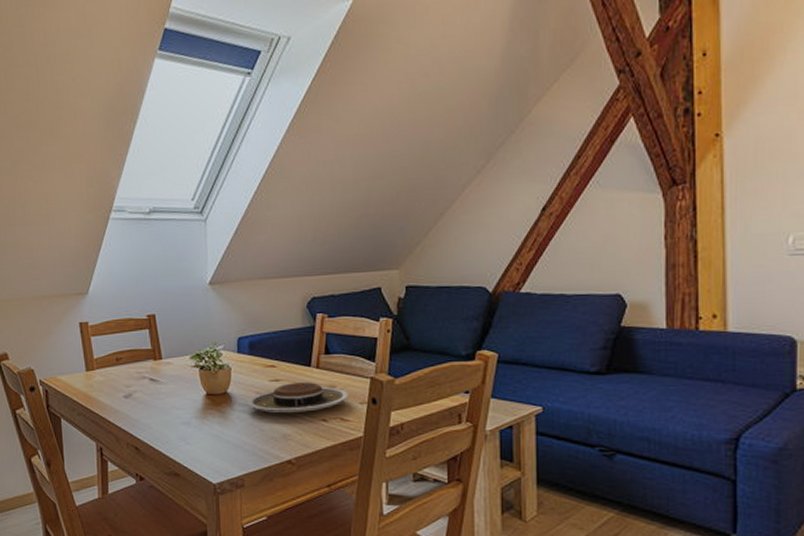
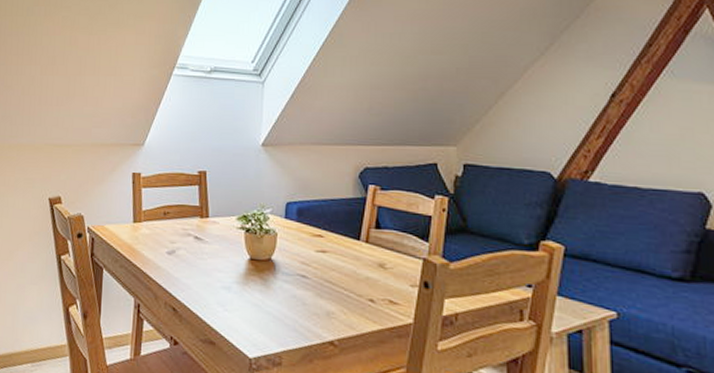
plate: present [247,382,348,414] -> none [291,255,398,289]

